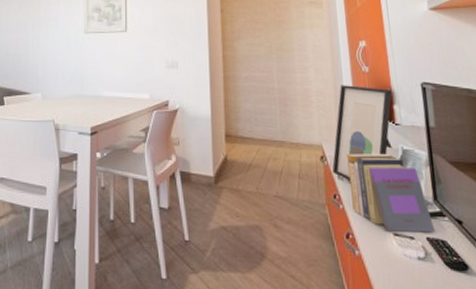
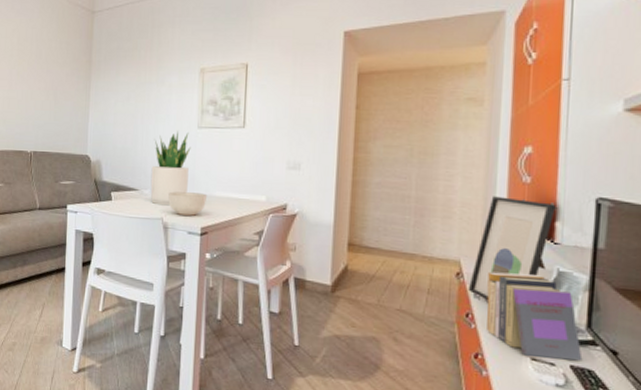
planter: none [42,36,79,108] -> present [150,131,191,206]
bowl: none [59,93,96,117] -> present [168,191,208,217]

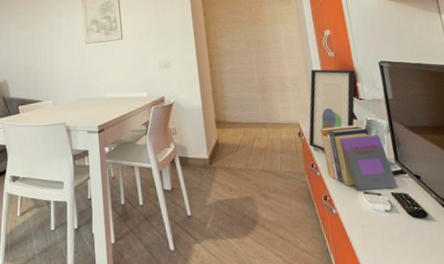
planter: present [150,131,191,206] -> none [51,48,83,112]
bowl: present [168,191,208,217] -> none [68,97,100,118]

